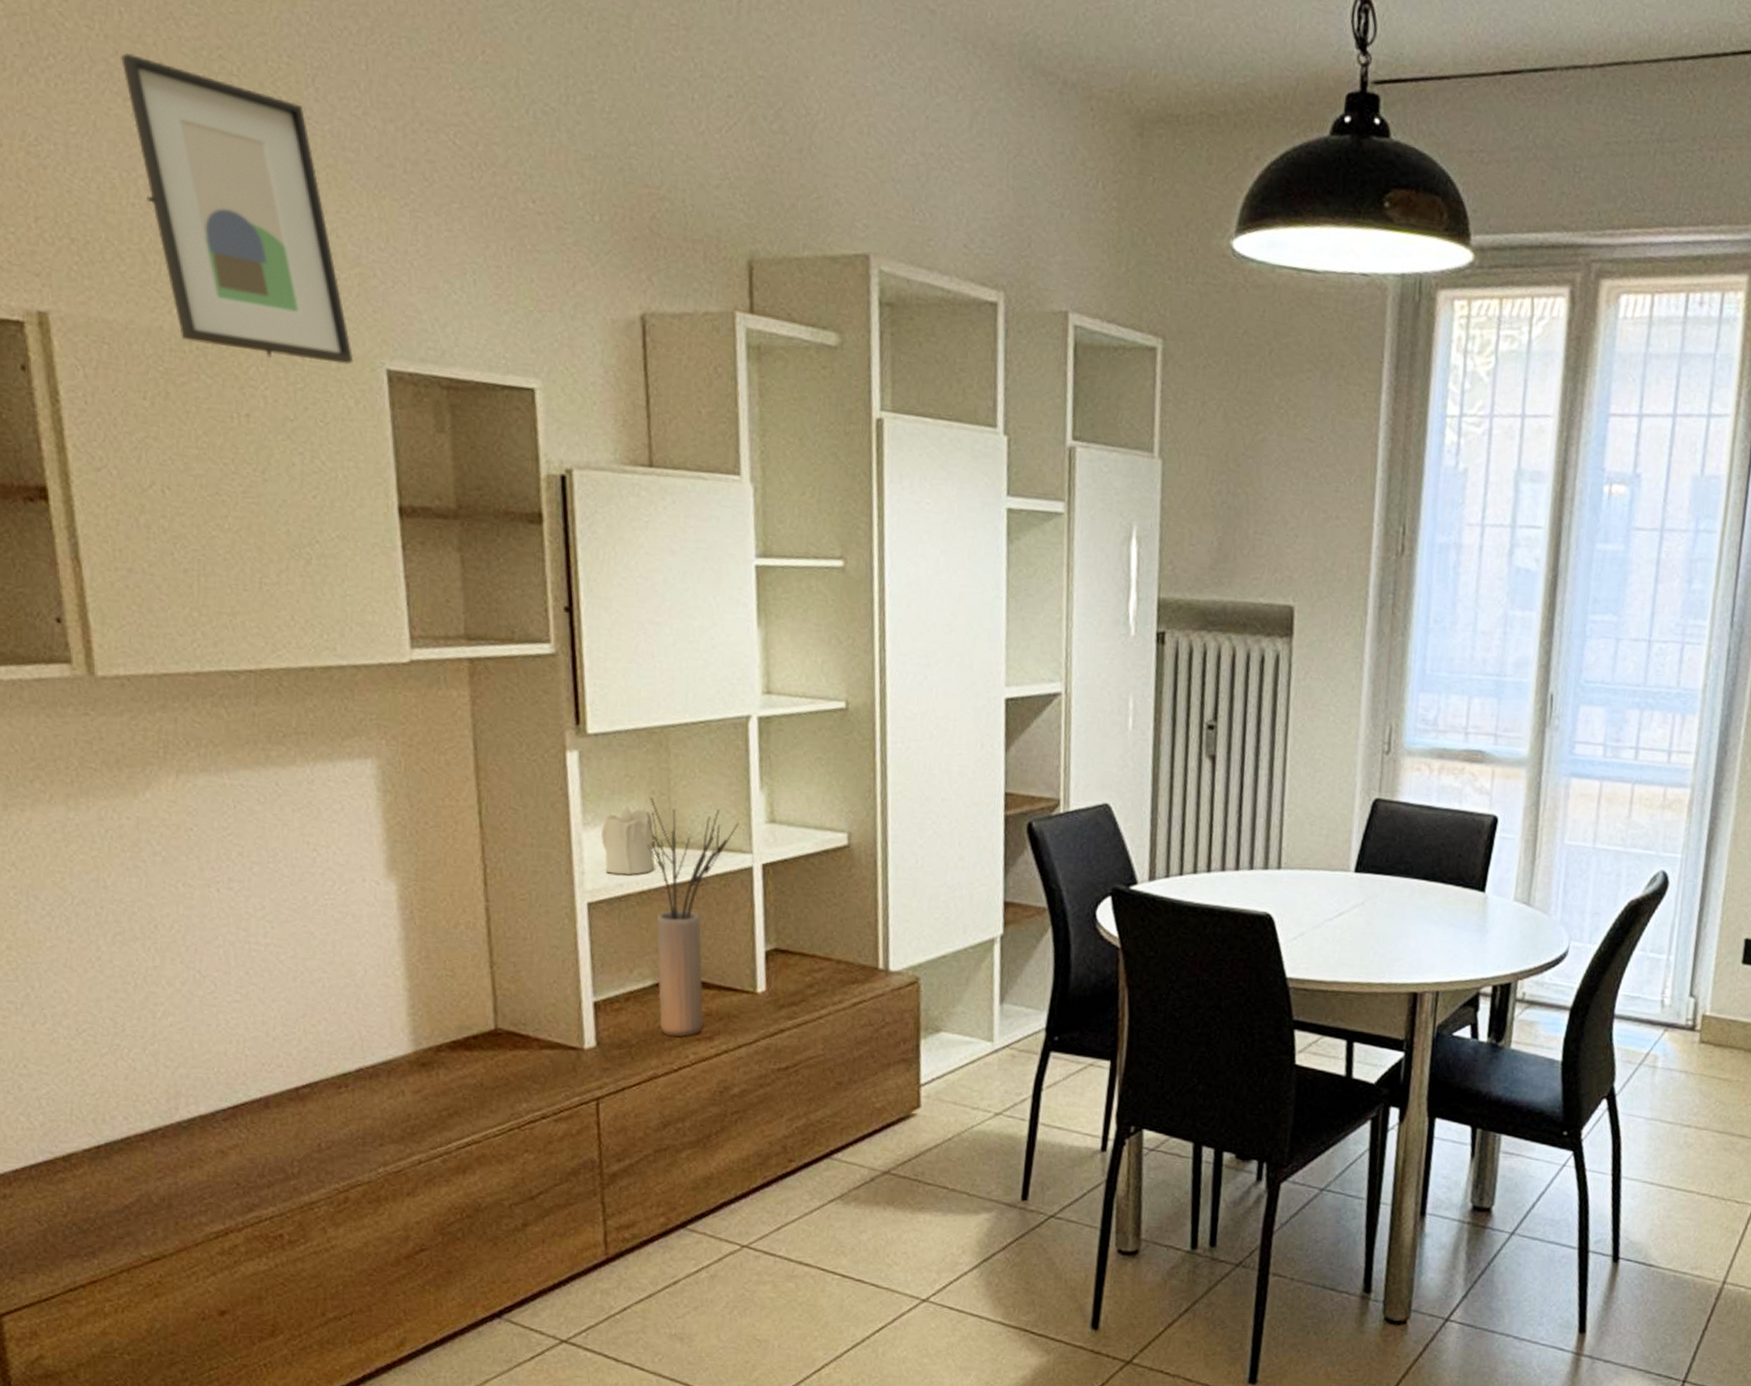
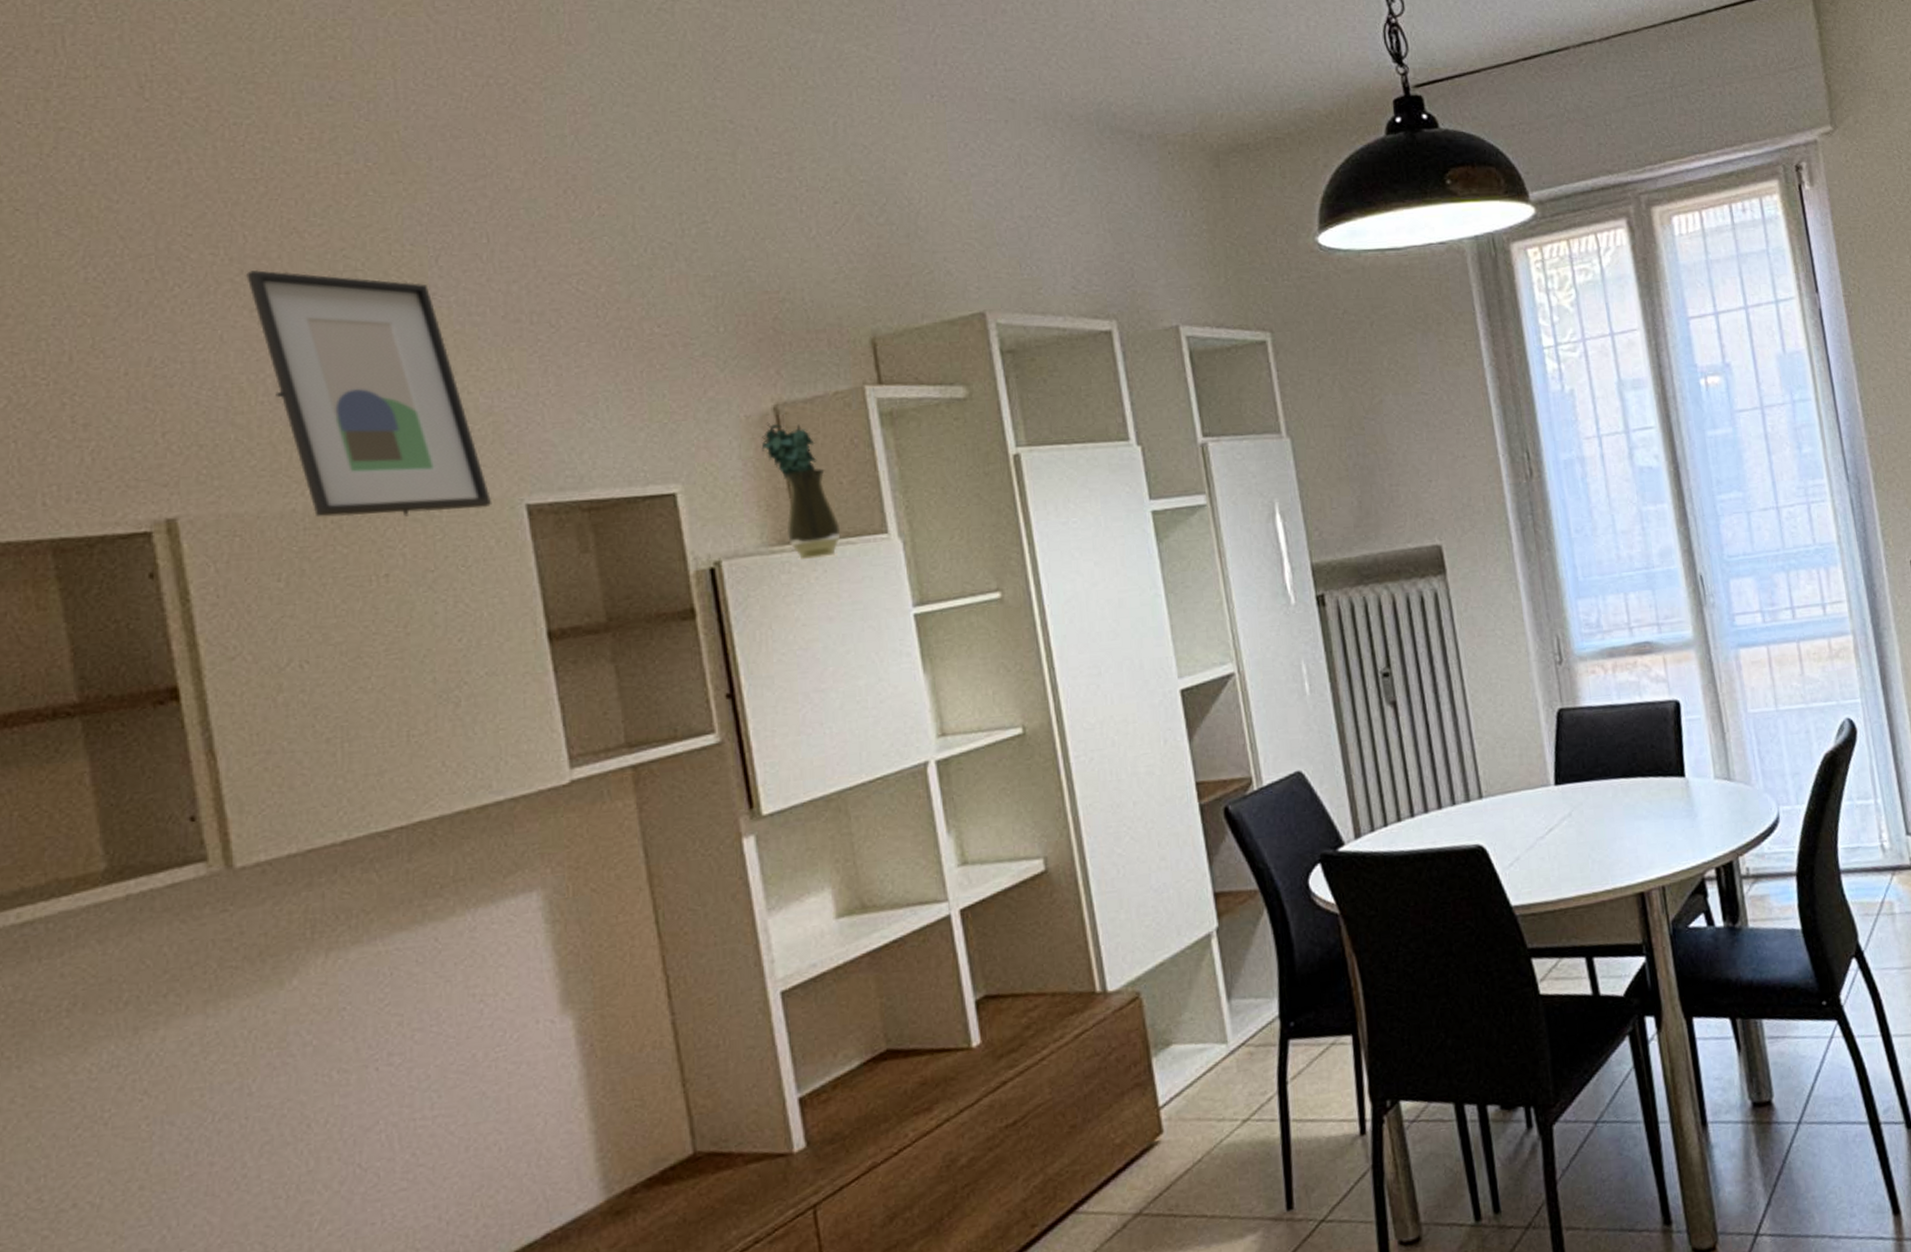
candle: present [601,805,655,876] -> none [788,880,848,956]
vase: none [624,331,694,488] -> present [761,422,841,561]
vase: present [646,797,740,1037] -> none [832,863,931,1117]

